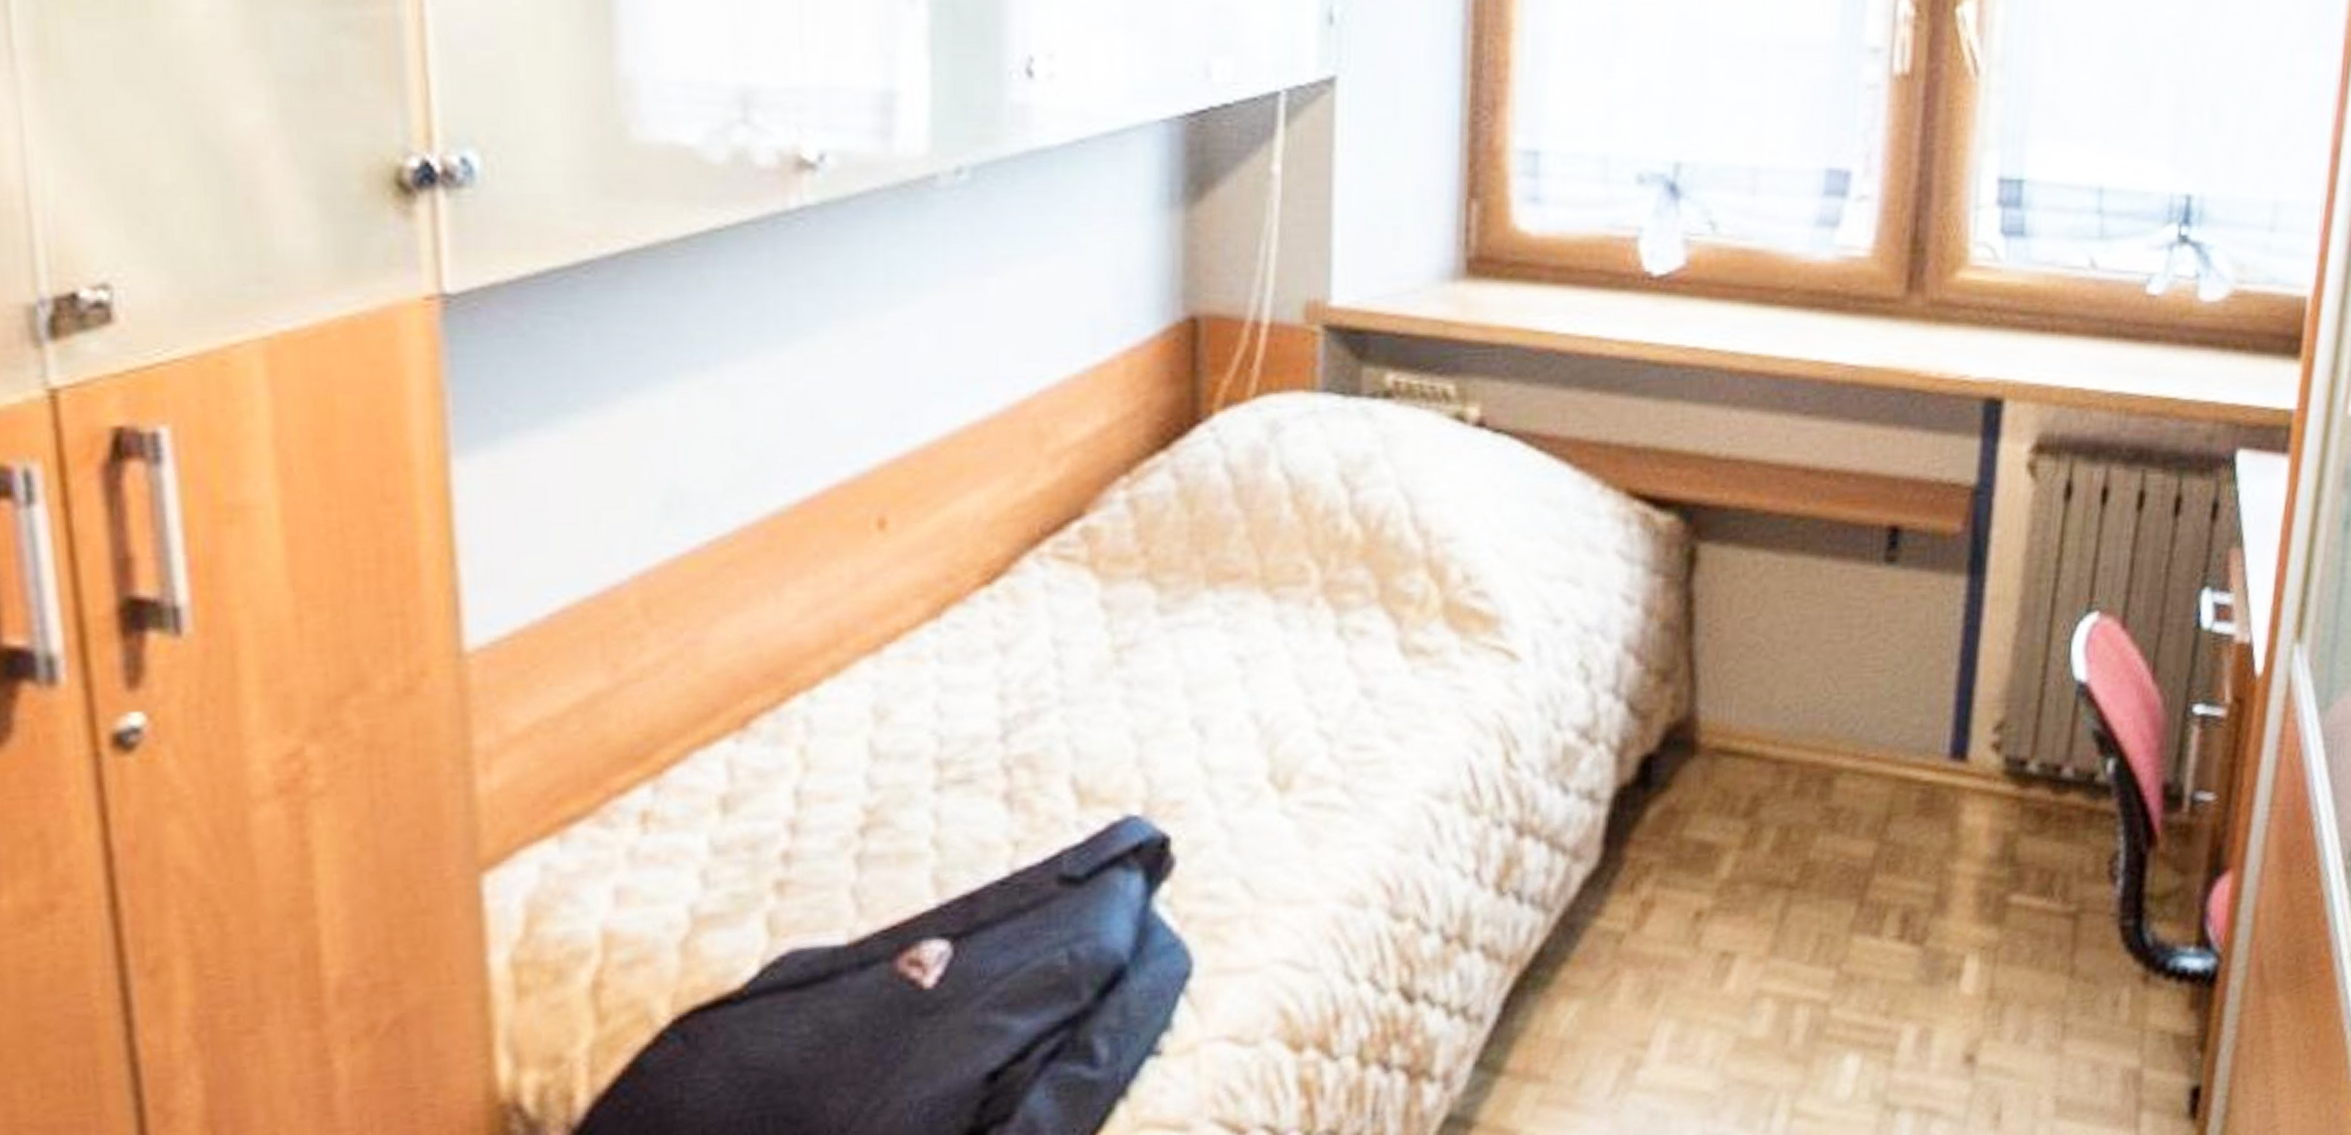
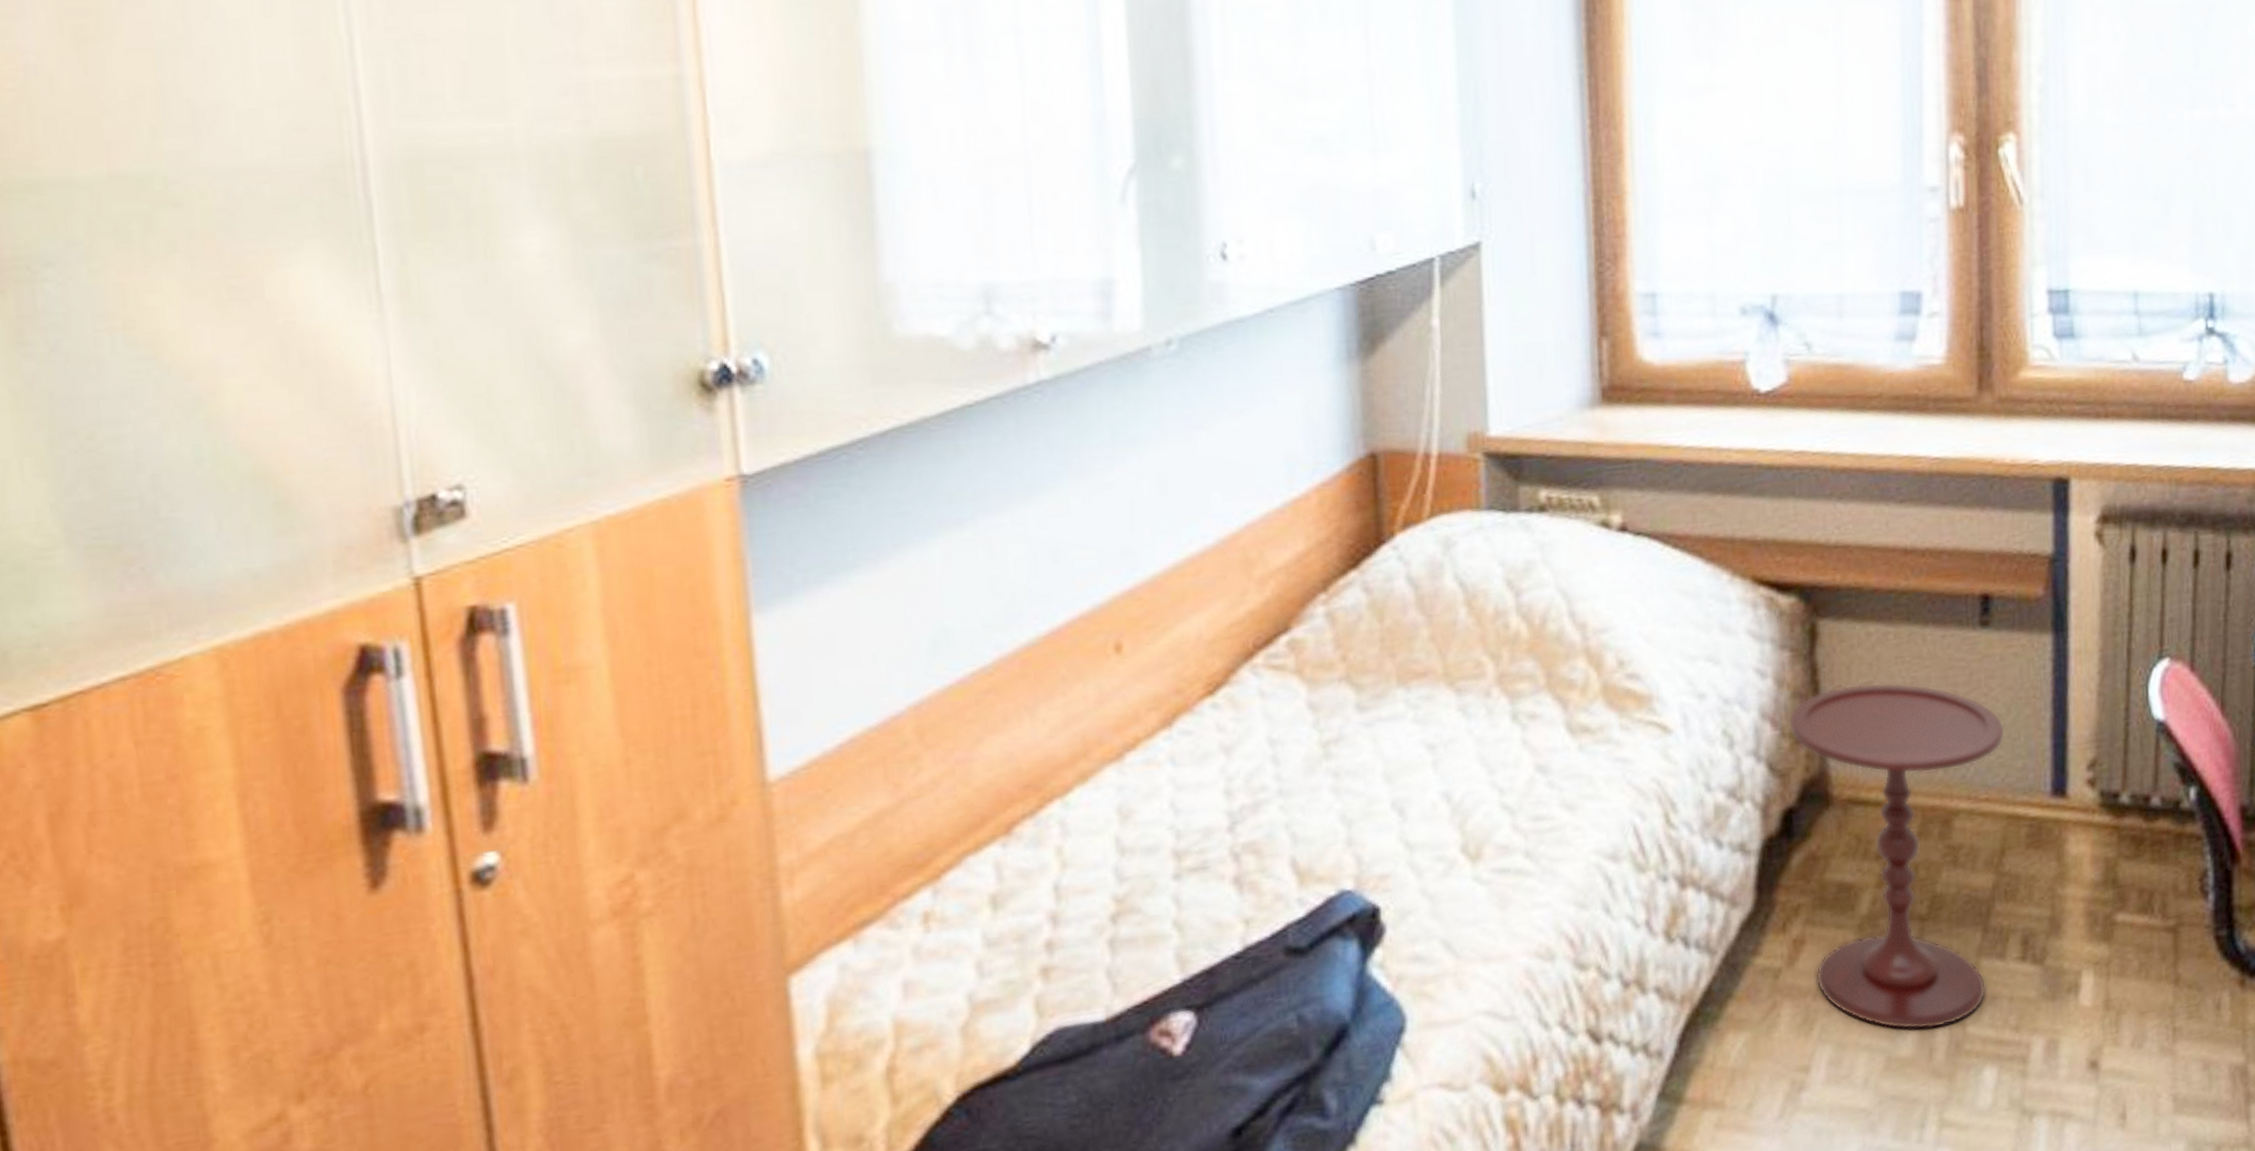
side table: none [1655,618,1903,1010] -> present [1788,682,2005,1030]

